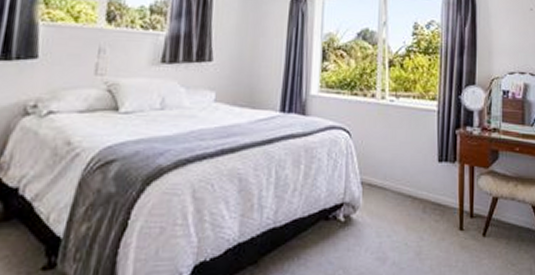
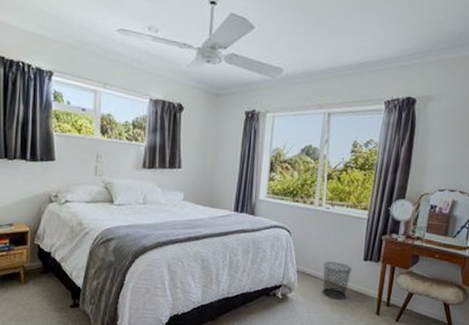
waste bin: none [391,166,427,216] -> present [322,261,353,300]

